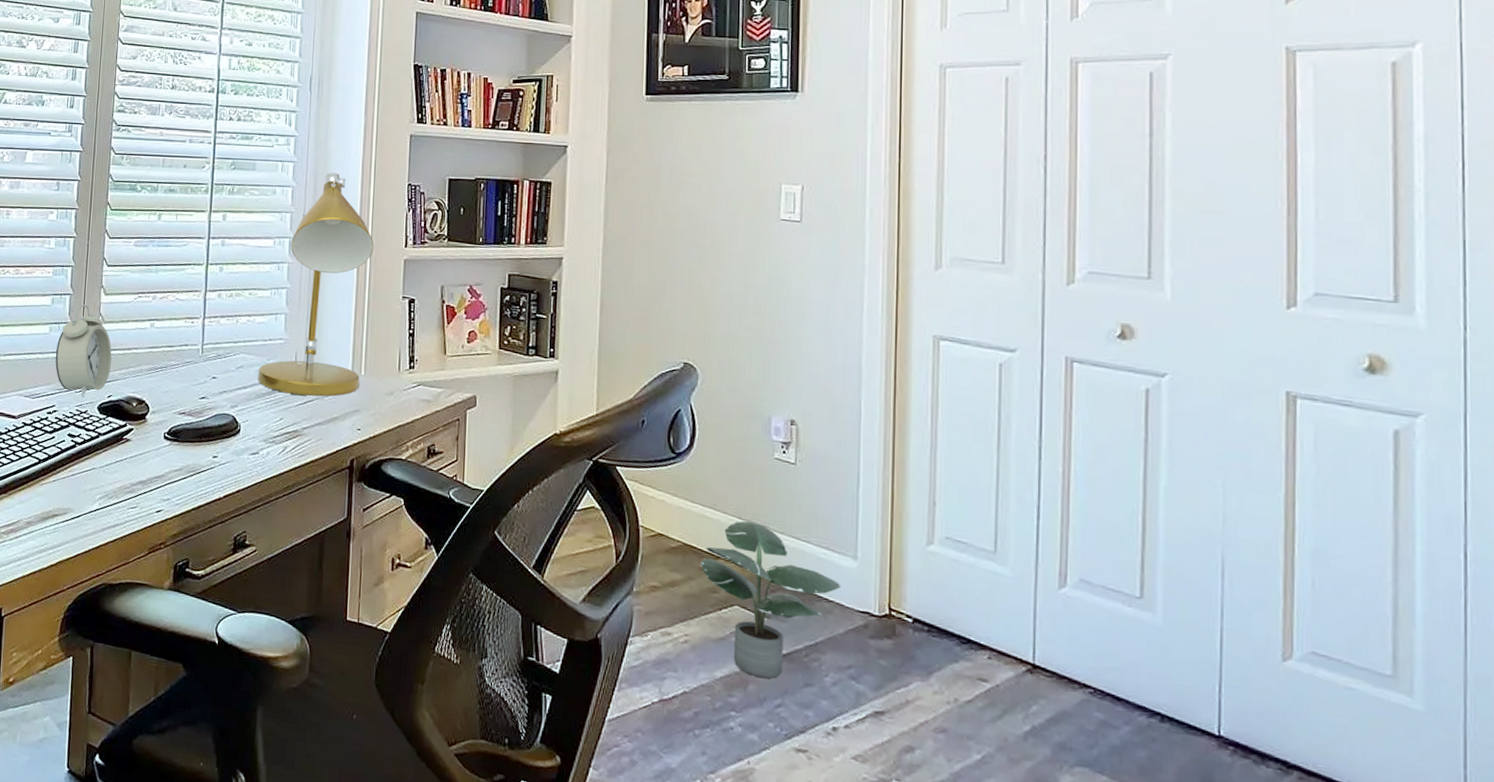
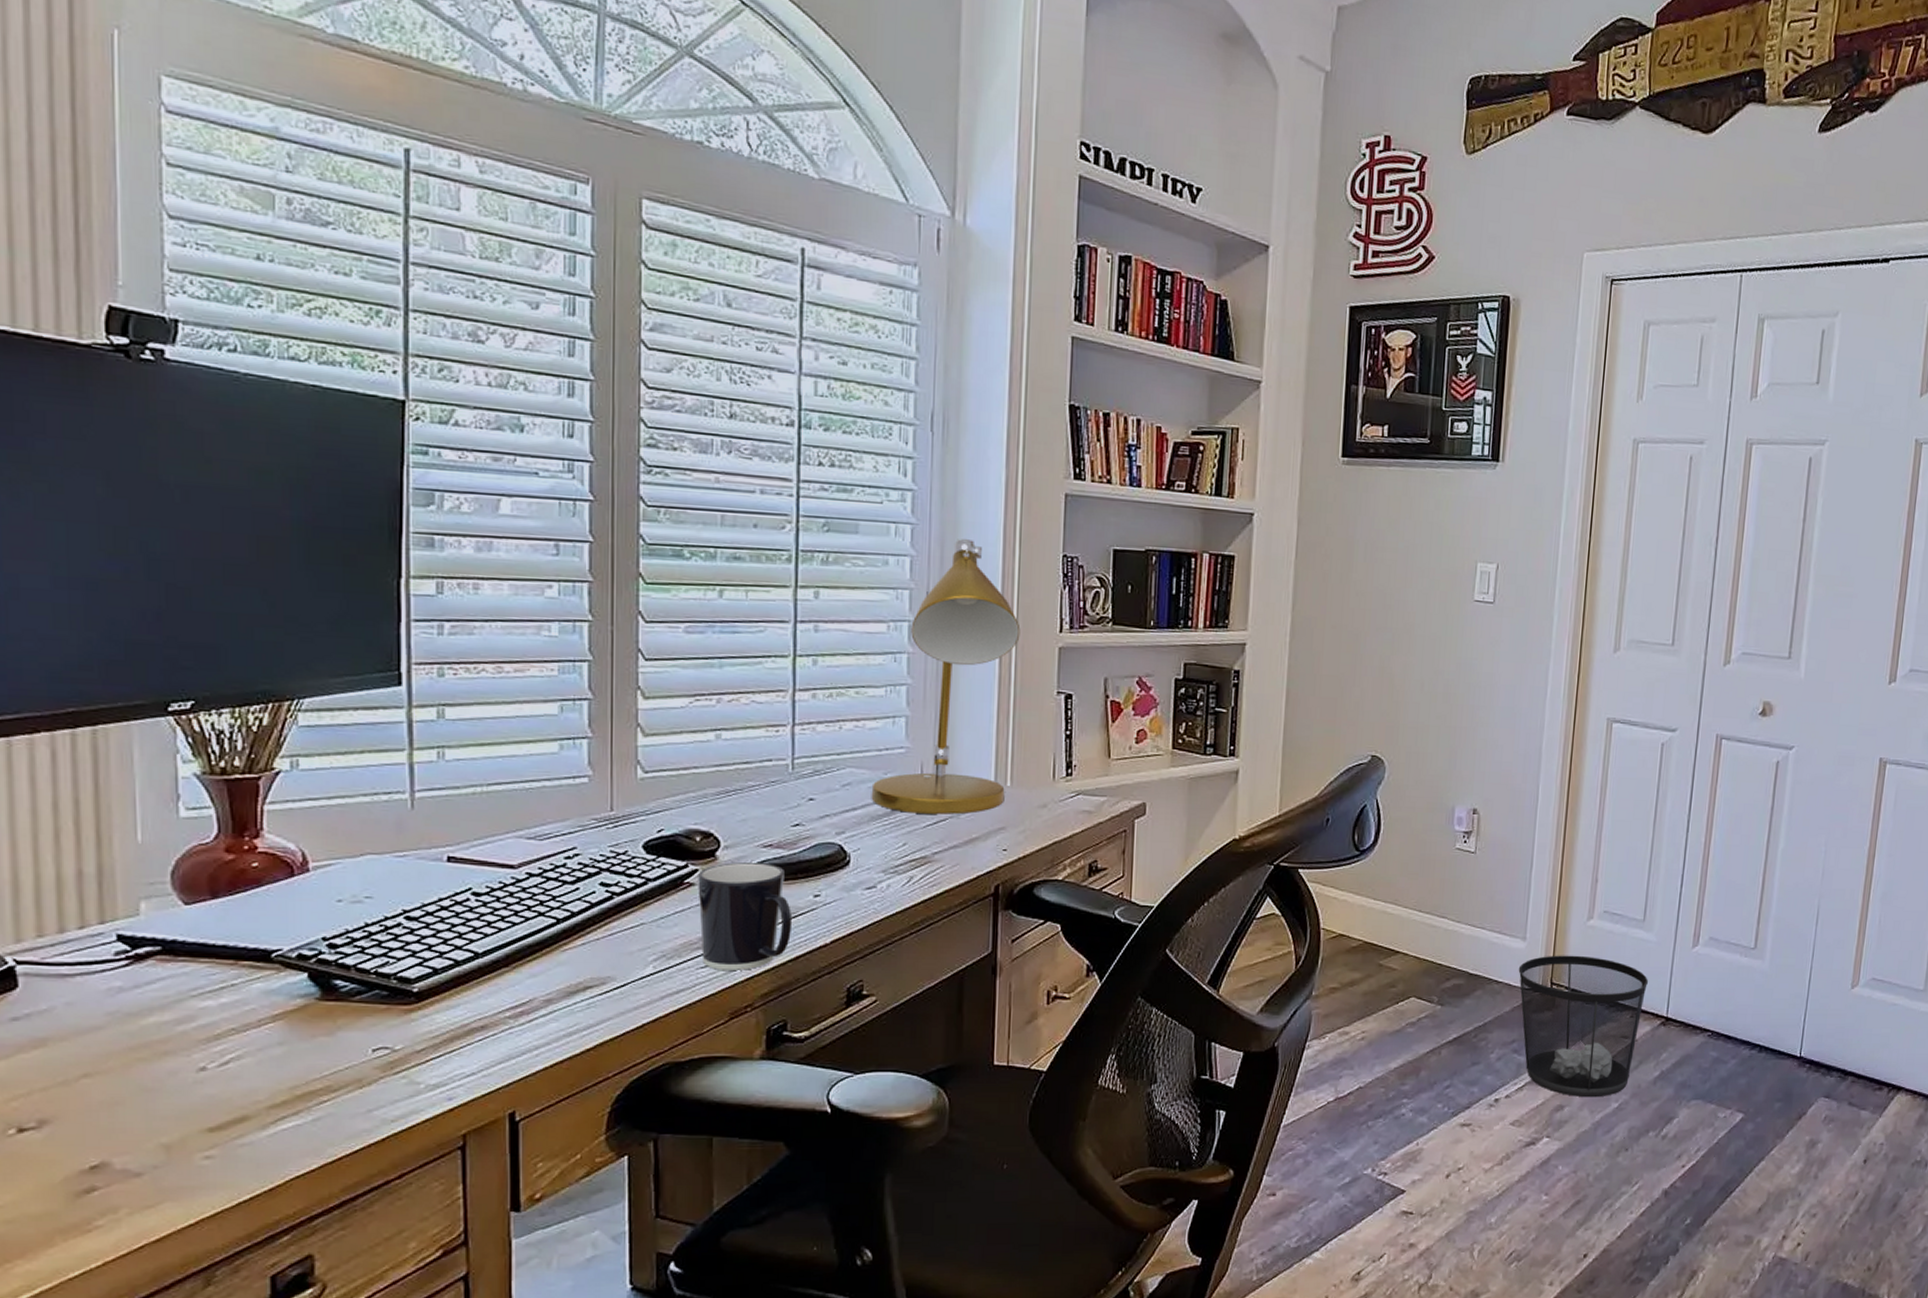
alarm clock: present [55,304,112,397] -> none [571,712,660,834]
mug: none [132,425,197,514] -> present [698,862,793,970]
potted plant: present [701,521,842,679] -> none [1380,913,1511,1064]
waste bin: none [850,578,1007,745] -> present [1518,955,1649,1098]

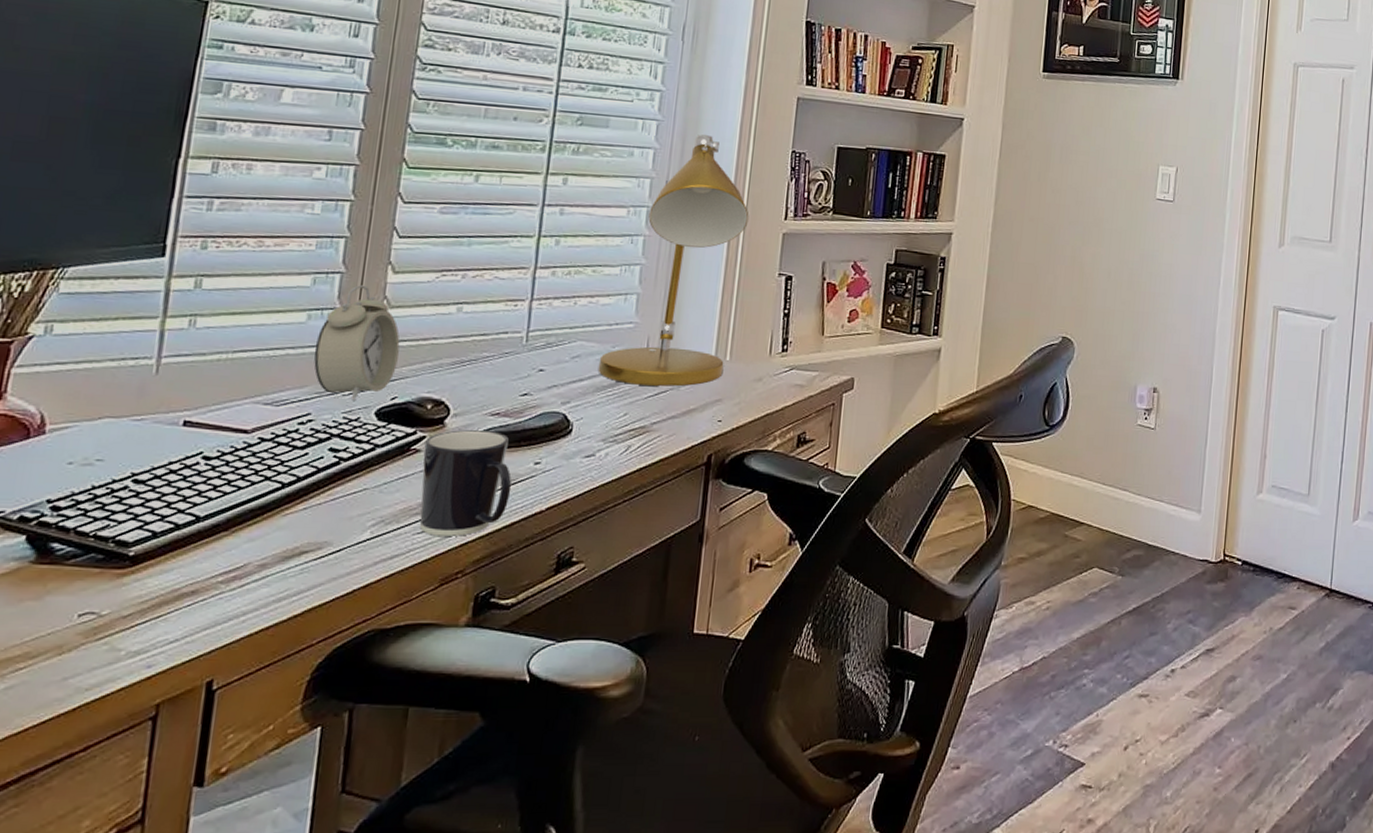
alarm clock: none [571,712,660,834] -> present [314,285,400,401]
waste bin: present [1518,955,1649,1098] -> none [1193,527,1314,668]

